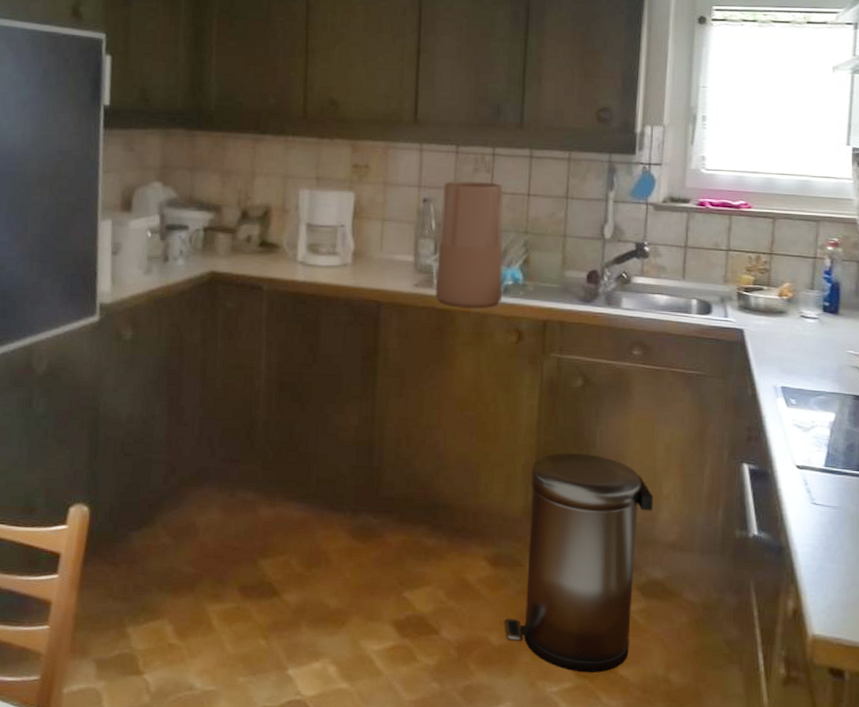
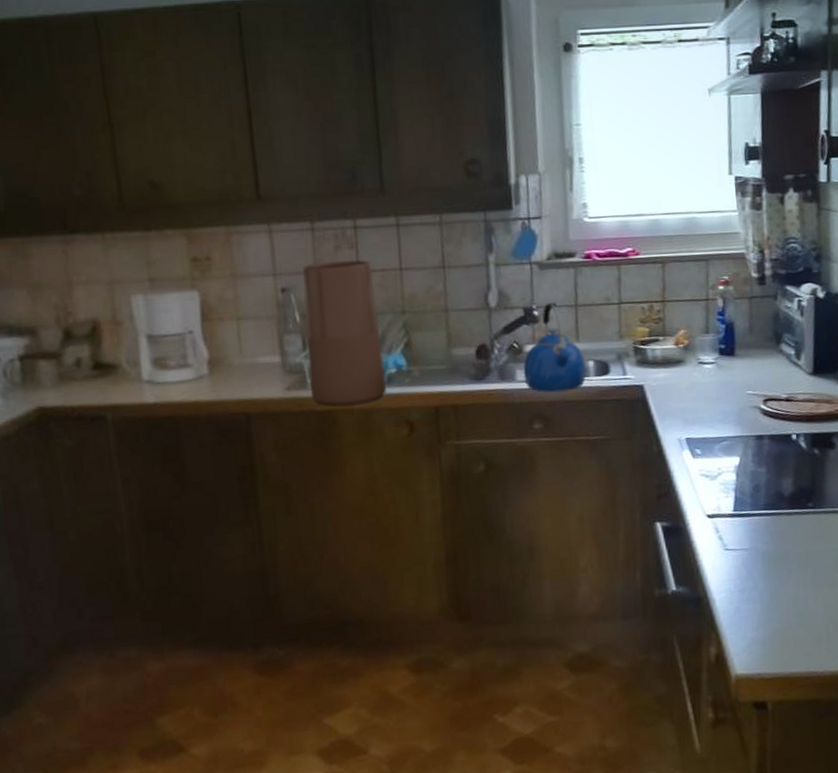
pedal bin: present [504,453,653,673] -> none [434,540,572,760]
kettle: none [629,241,689,325] -> present [523,302,587,393]

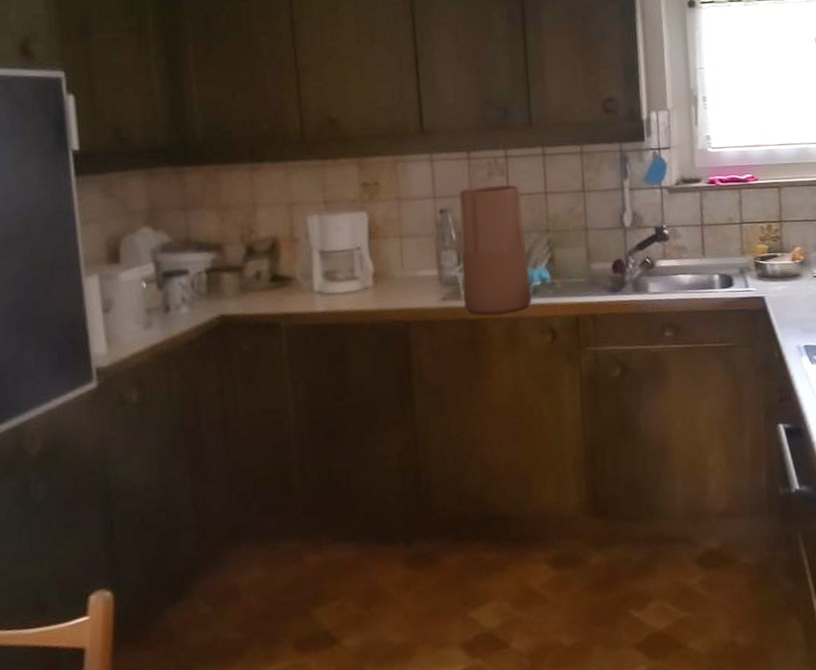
kettle: present [523,302,587,393] -> none [655,222,713,304]

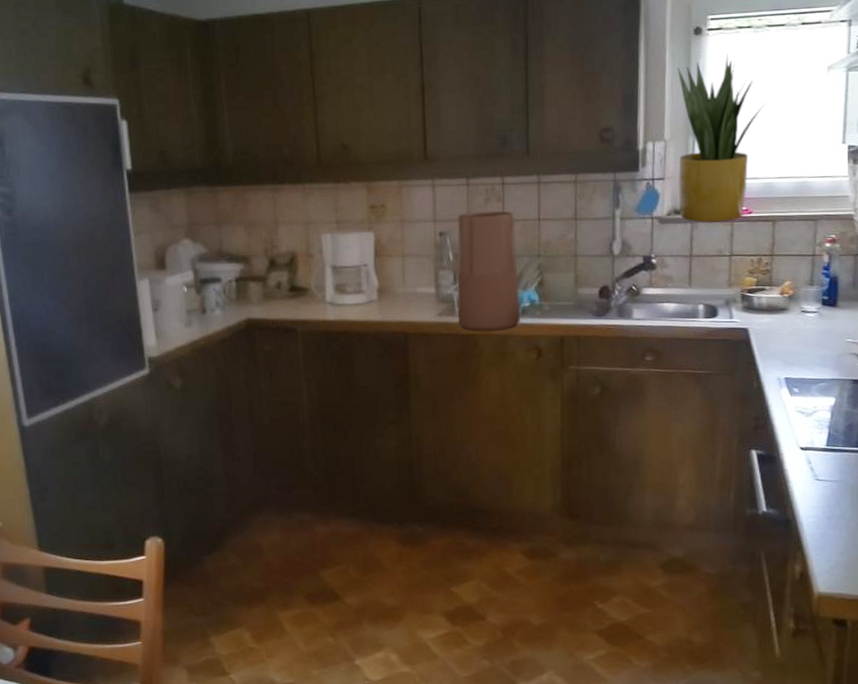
planter: none [674,26,761,191] -> present [677,54,766,223]

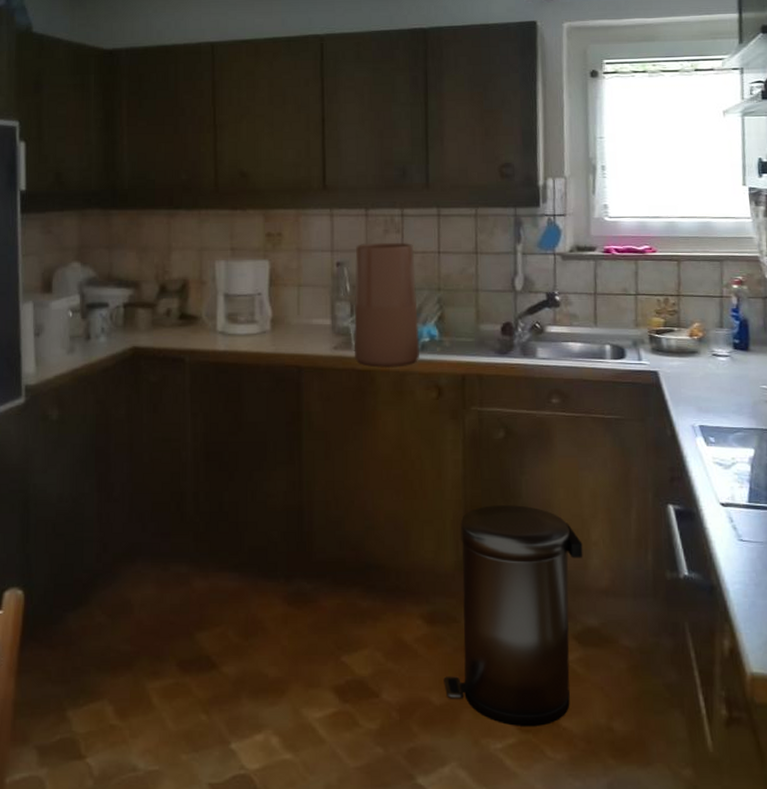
pedal bin: none [542,454,671,641] -> present [443,505,583,726]
planter: present [677,54,766,223] -> none [575,96,664,260]

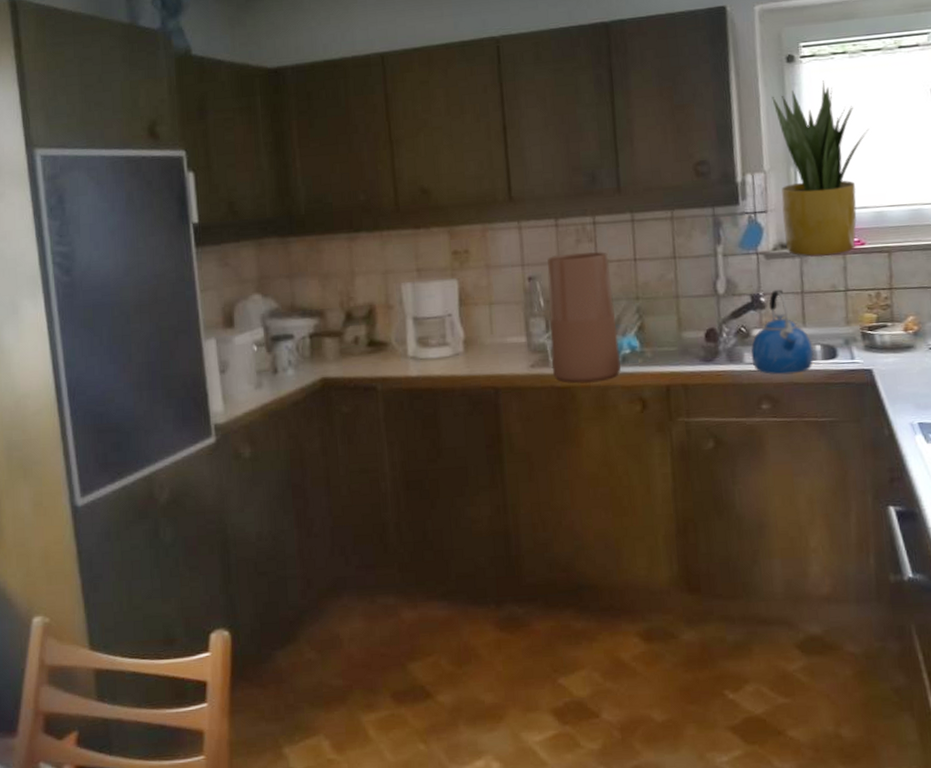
pedal bin: present [443,505,583,726] -> none [664,516,803,738]
kettle: none [544,289,603,371] -> present [751,289,814,375]
planter: none [575,96,664,260] -> present [771,80,869,257]

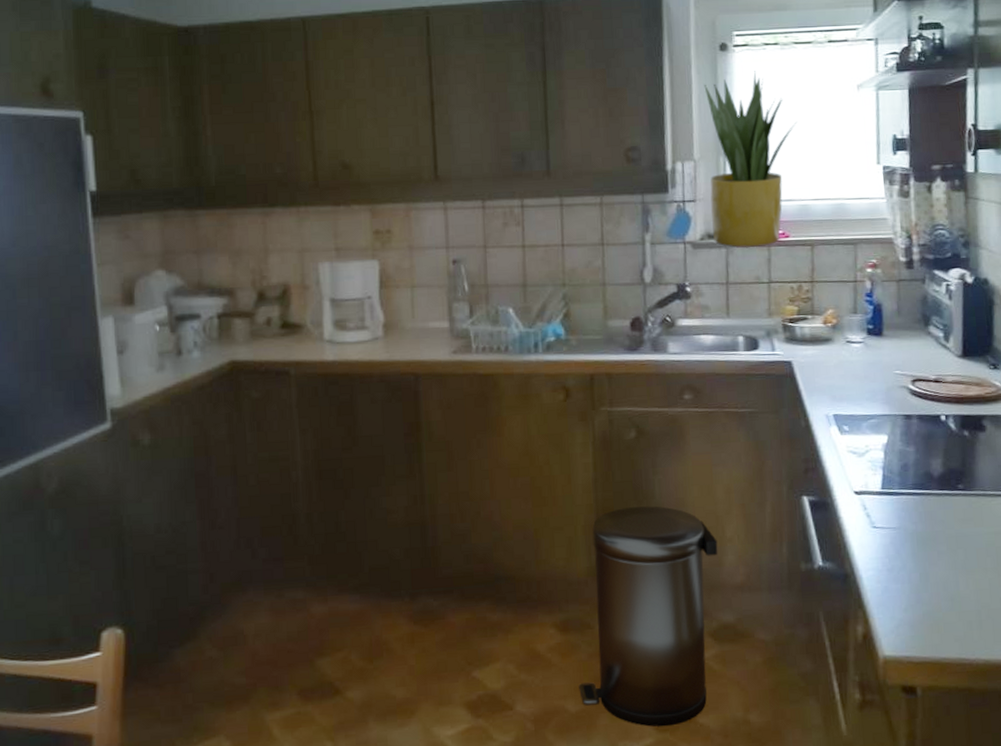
vase: present [547,252,621,385] -> none [472,236,545,372]
pedal bin: none [664,516,803,738] -> present [579,506,718,727]
kettle: present [751,289,814,375] -> none [675,279,736,365]

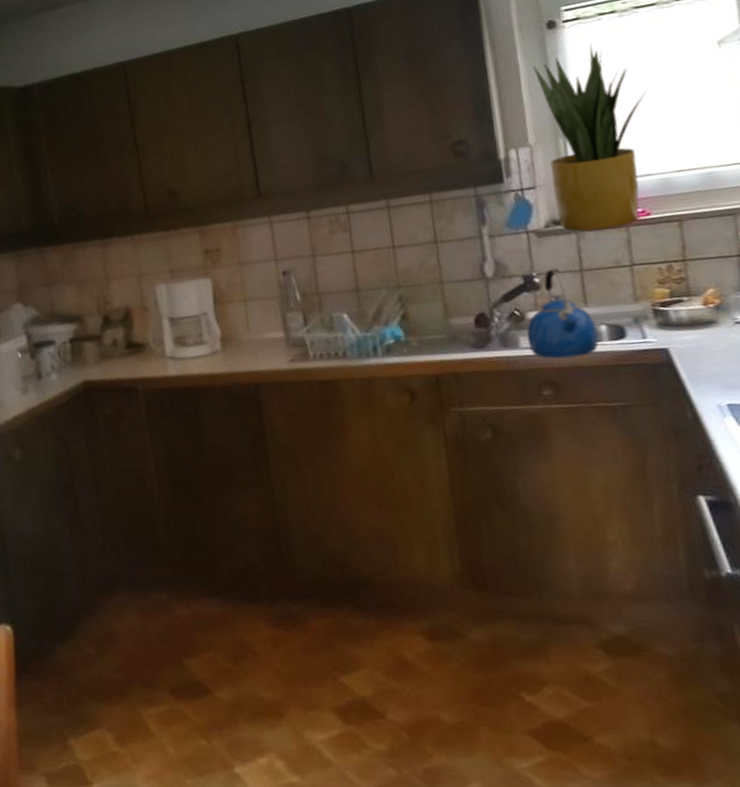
pedal bin: present [579,506,718,727] -> none [453,509,604,744]
kettle: none [675,279,736,365] -> present [526,268,599,359]

